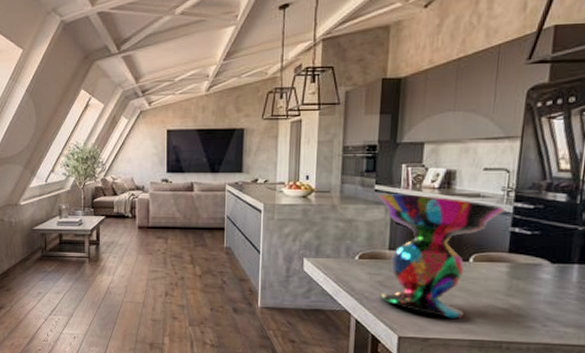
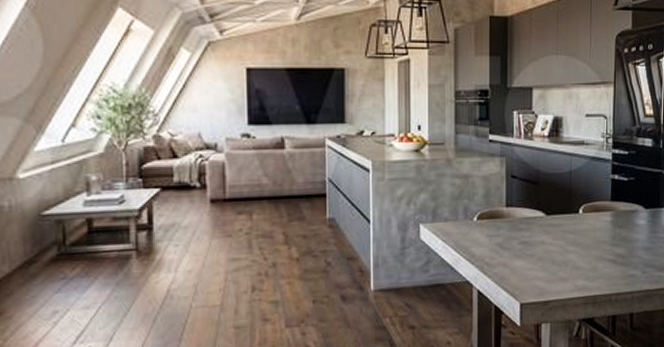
decorative bowl: present [379,194,505,319] -> none [493,144,606,276]

